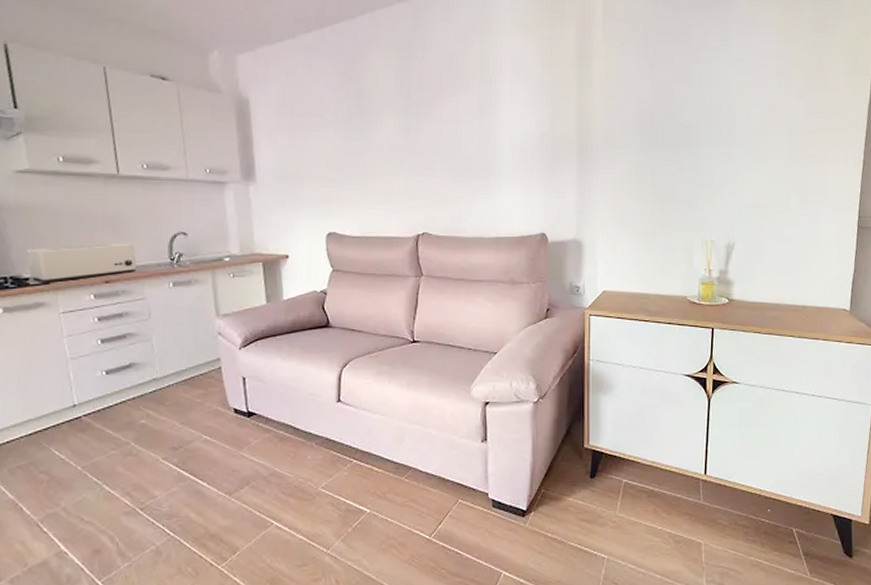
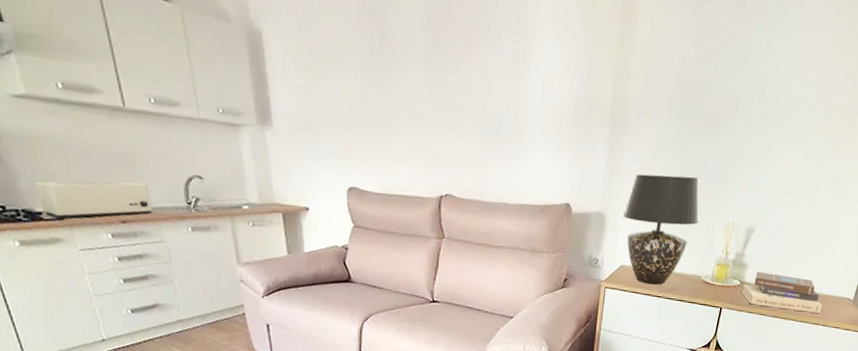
table lamp: none [600,198,676,308] -> present [623,173,699,285]
books: none [731,287,819,327] -> present [741,271,823,313]

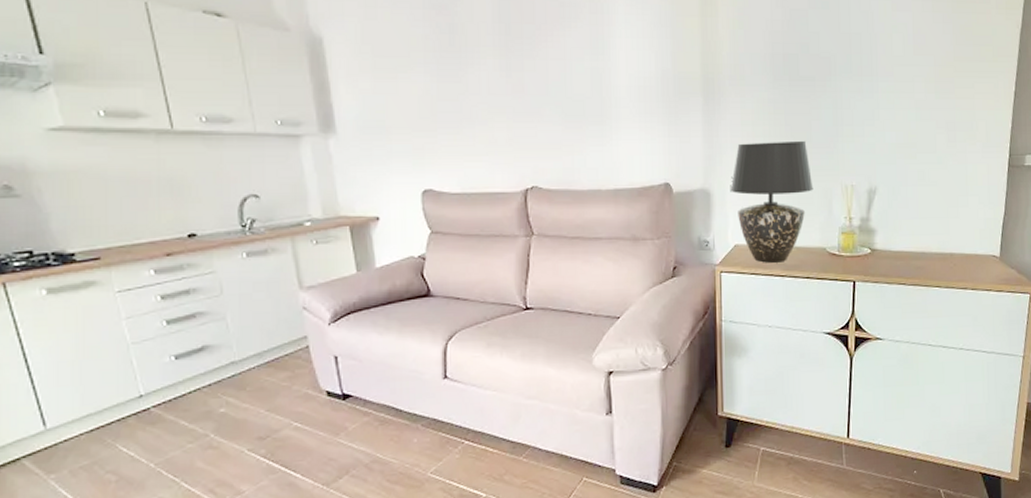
toaster: present [35,181,153,219] -> none [69,208,203,258]
books: present [741,271,823,313] -> none [874,235,967,276]

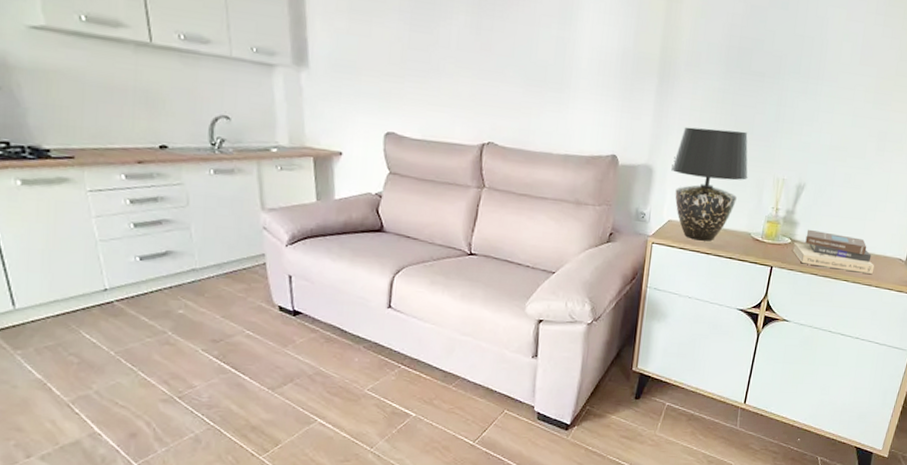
books: none [874,235,967,276] -> present [792,229,875,274]

